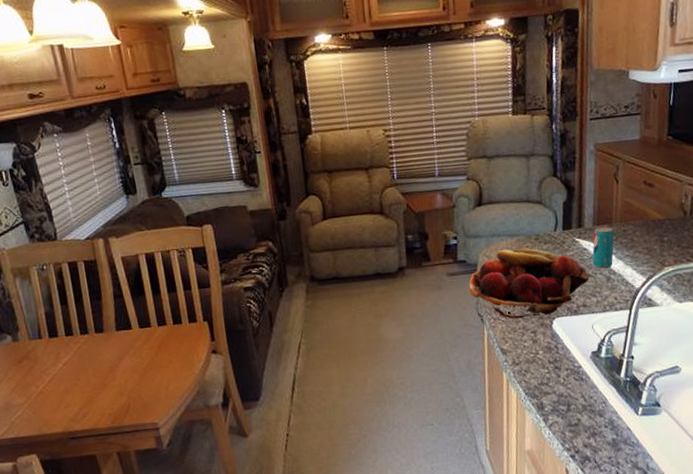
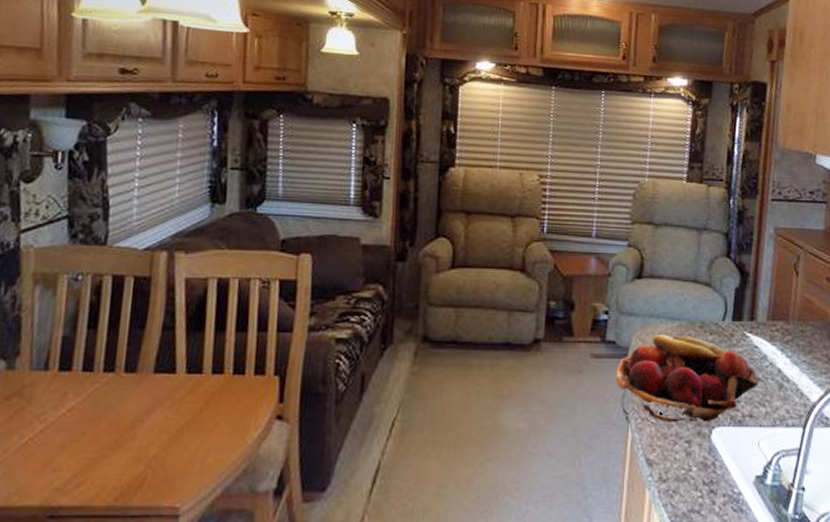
beverage can: present [592,227,615,269] -> none [763,324,791,373]

